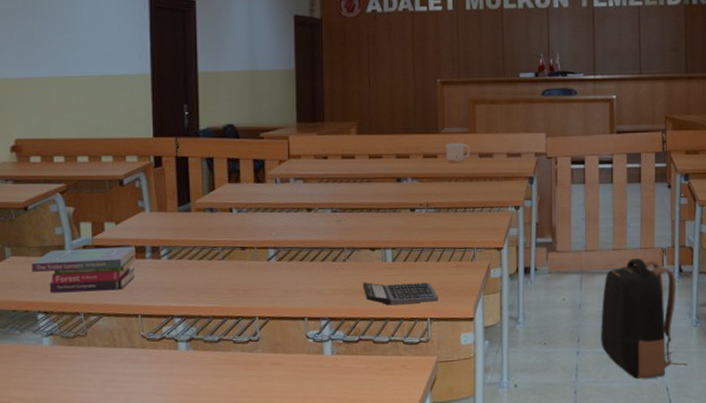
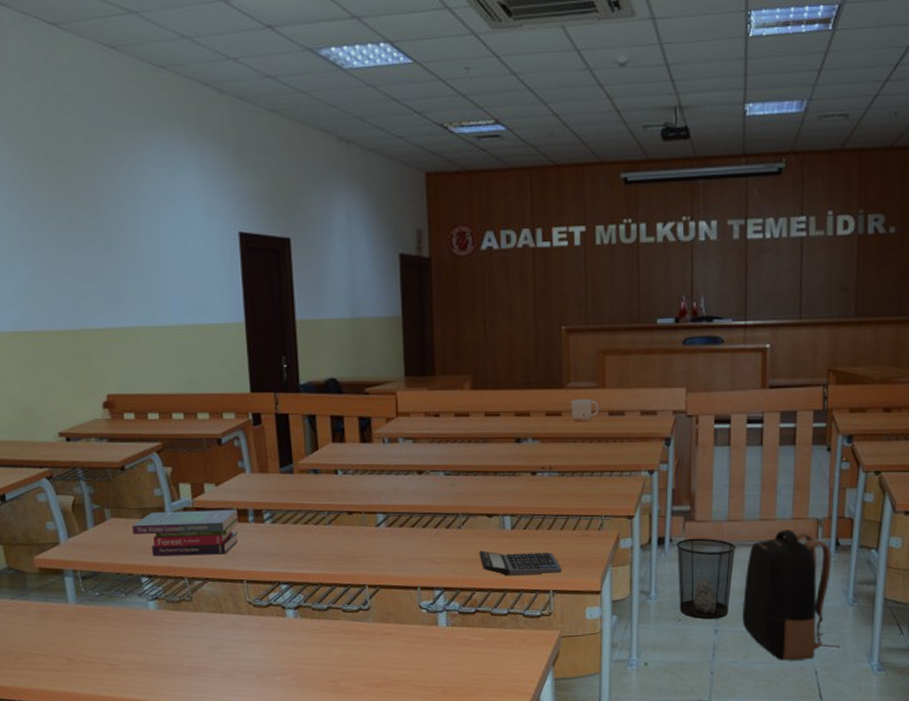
waste bin: none [540,267,594,342] -> present [676,538,737,620]

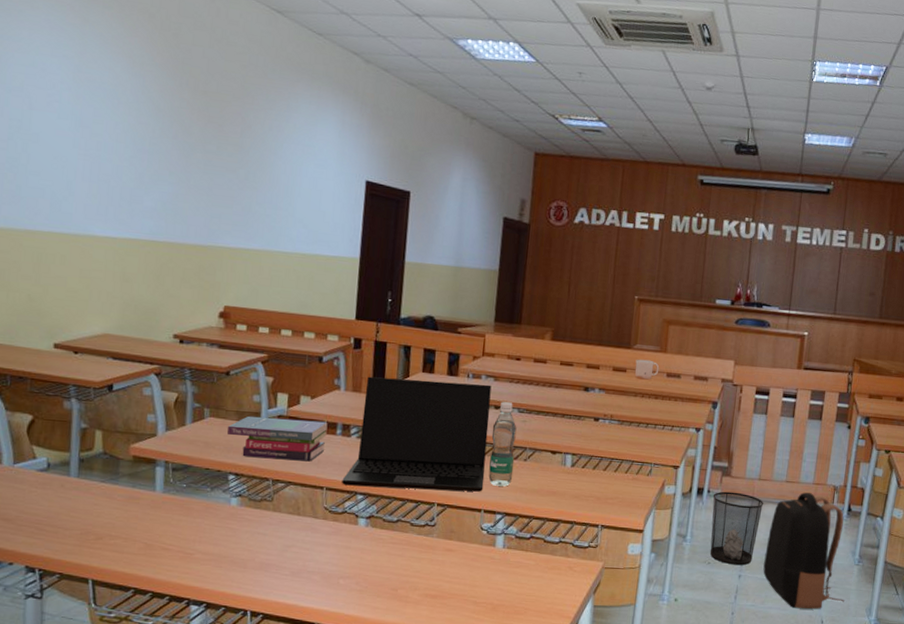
laptop: none [262,448,417,576] -> present [342,376,492,492]
bottle: none [418,465,448,559] -> present [488,402,517,486]
calculator: present [479,551,562,575] -> none [540,483,612,510]

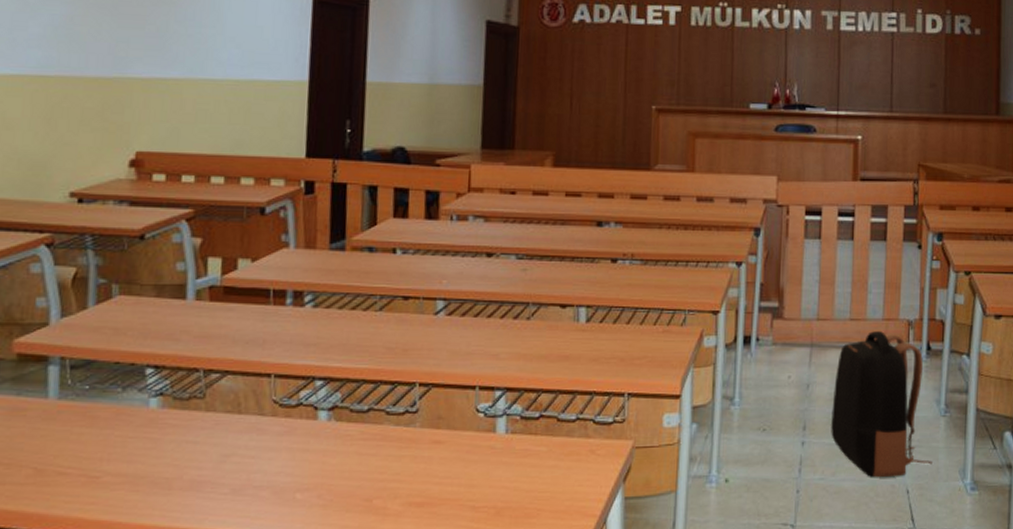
books: present [227,415,328,462] -> none [142,289,275,343]
laptop: present [342,376,492,492] -> none [295,227,481,369]
bottle: present [488,402,517,486] -> none [483,247,516,354]
mug: present [634,359,660,380] -> none [657,182,687,207]
waste bin: present [710,491,764,566] -> none [763,338,826,430]

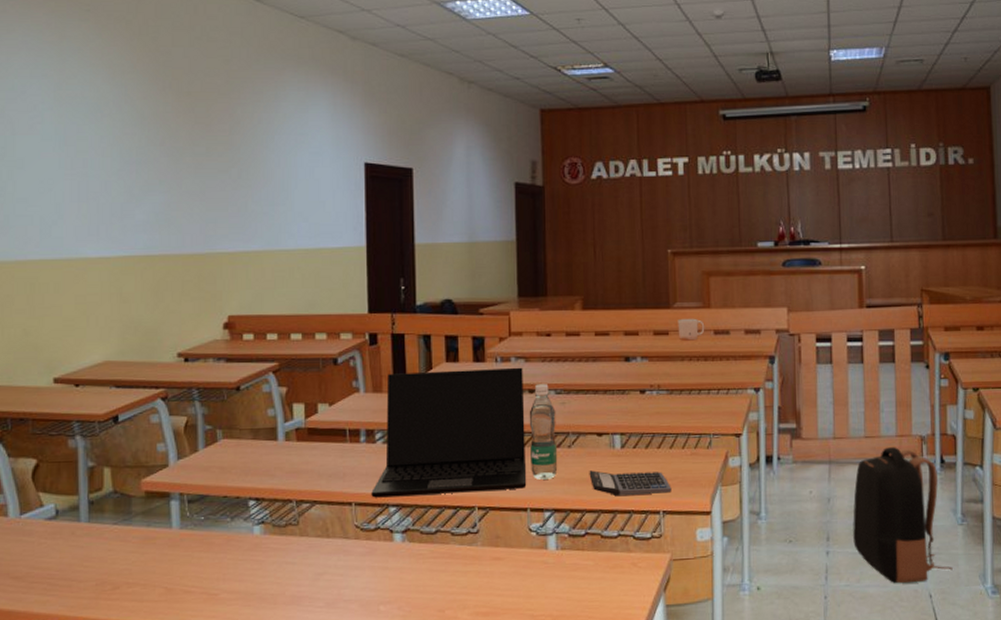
laptop: none [295,227,481,369] -> present [371,367,527,498]
bottle: none [483,247,516,354] -> present [529,384,558,480]
calculator: none [548,346,639,374] -> present [589,470,672,495]
mug: none [657,182,687,207] -> present [678,318,705,341]

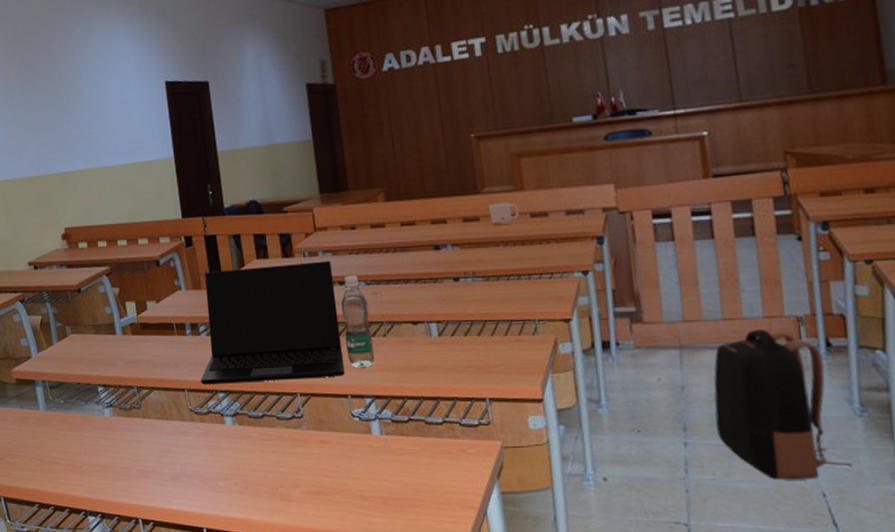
calculator: present [589,470,672,495] -> none [407,358,497,383]

